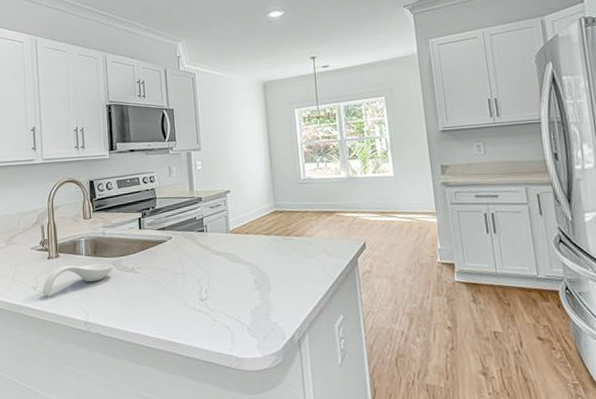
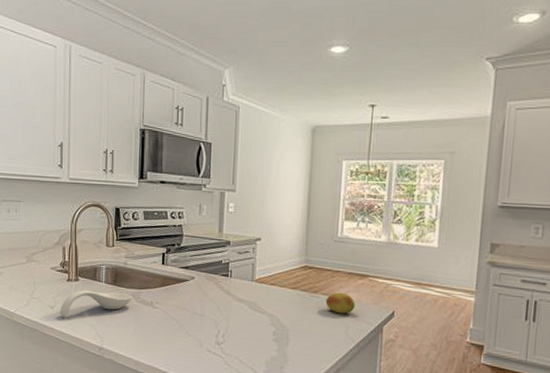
fruit: none [299,231,328,253] -> present [325,292,356,314]

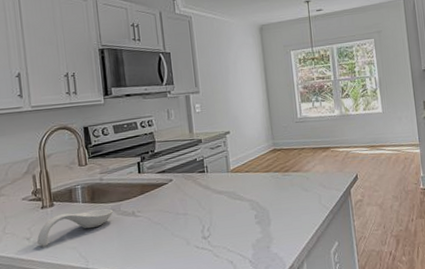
fruit: present [325,292,356,314] -> none [297,166,324,187]

